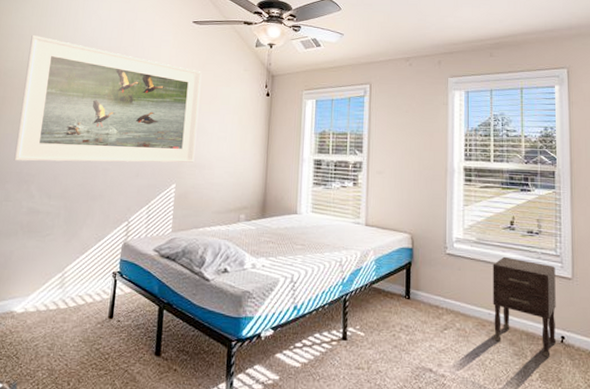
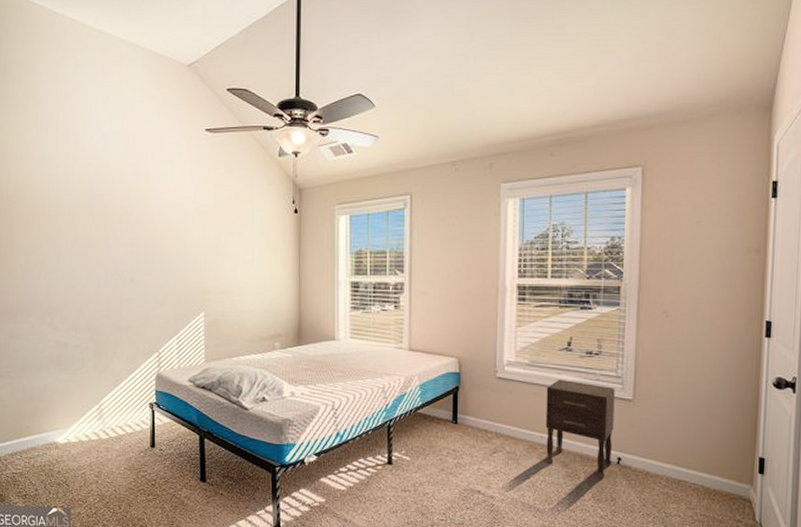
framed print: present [14,34,202,163] -> none [29,153,222,293]

